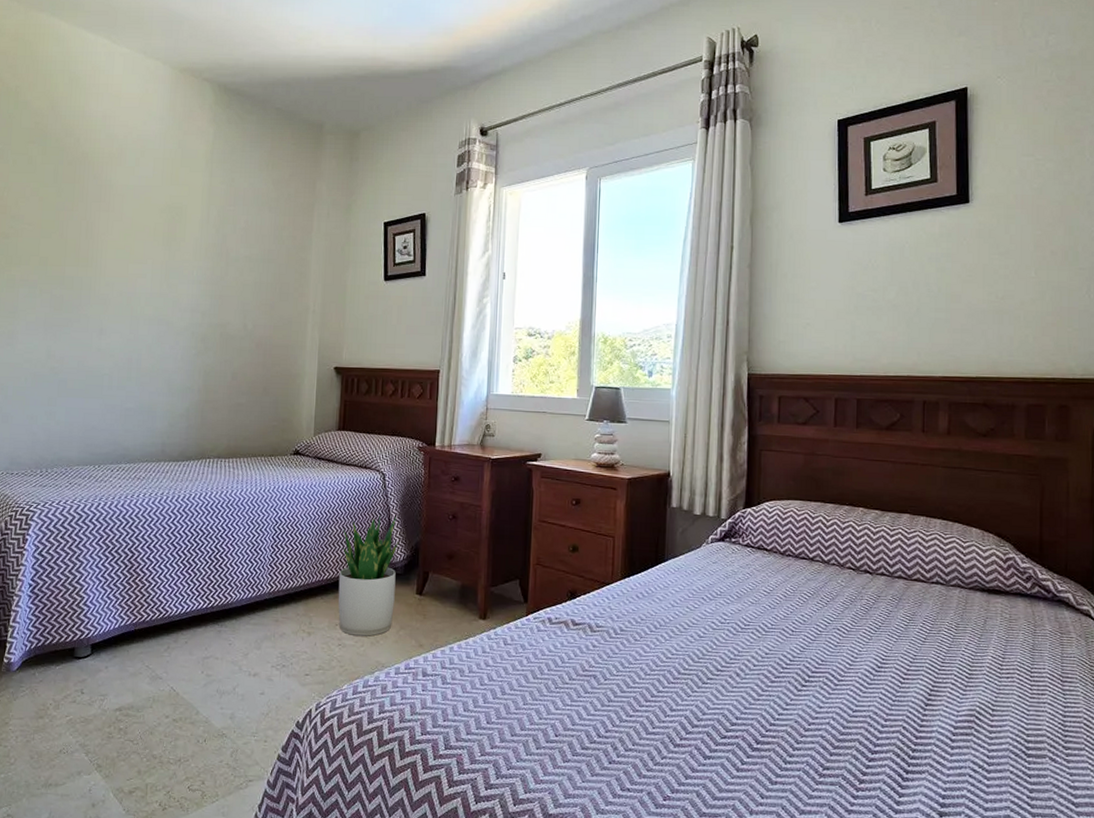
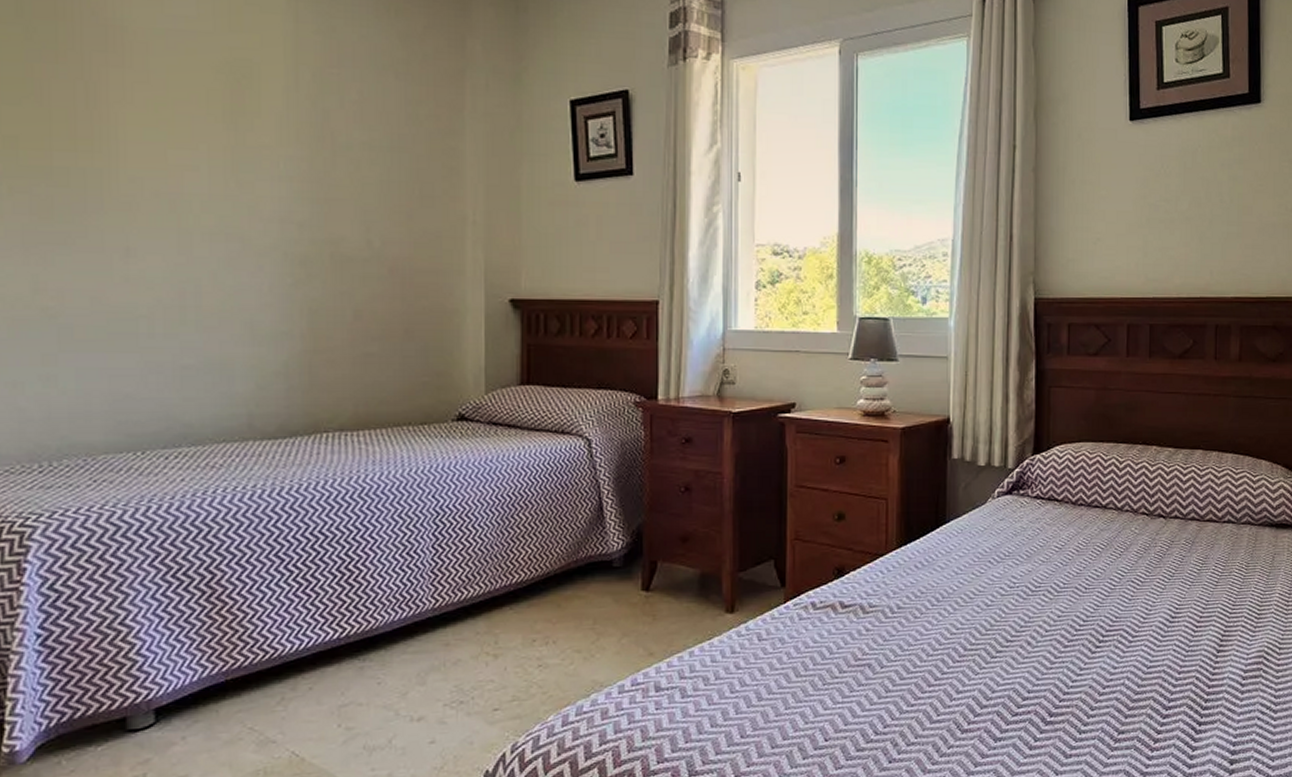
planter: present [338,515,399,636] -> none [533,492,614,652]

